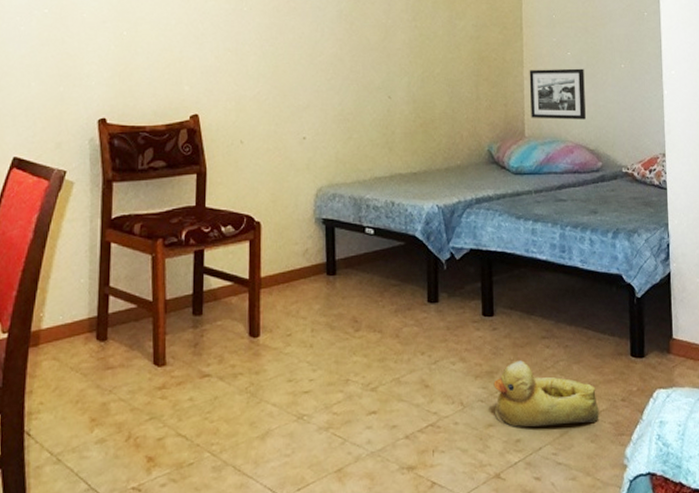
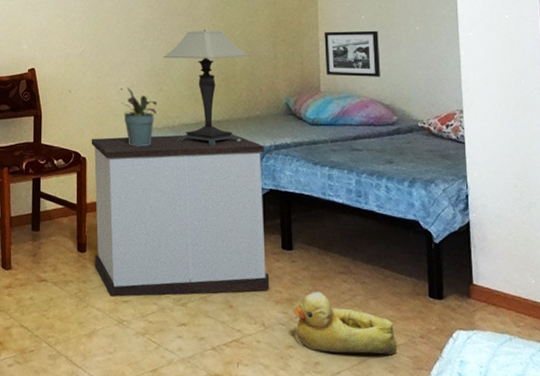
nightstand: none [267,187,469,388] -> present [91,134,270,297]
potted plant: none [303,136,346,206] -> present [121,87,158,146]
table lamp: none [353,67,450,202] -> present [163,30,249,146]

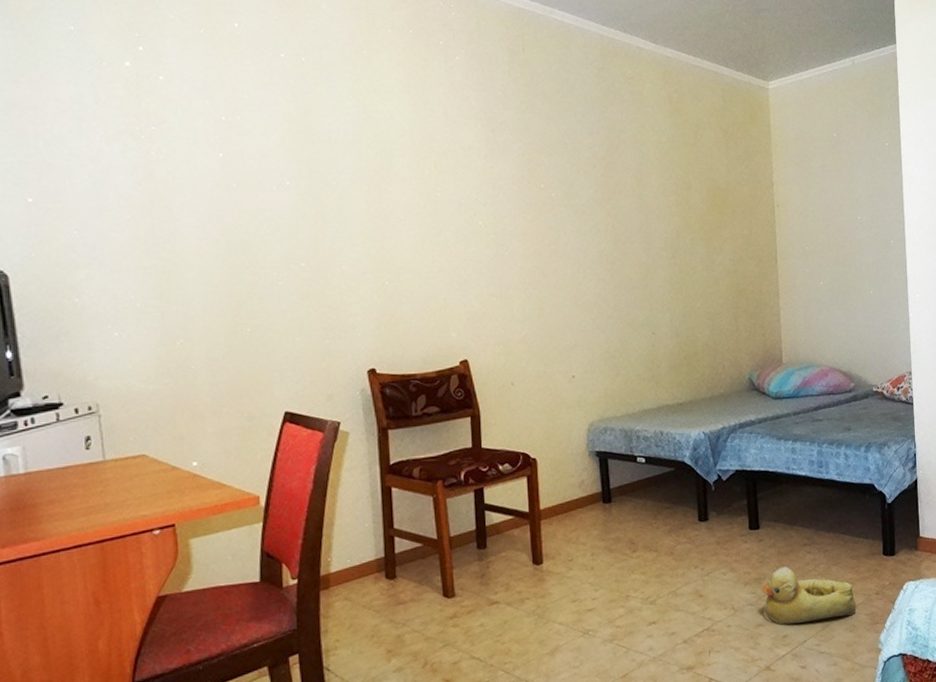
nightstand: present [91,134,270,297] -> none [541,416,739,607]
potted plant: present [121,87,158,146] -> none [573,374,615,440]
table lamp: present [163,30,249,146] -> none [619,303,711,431]
picture frame: present [324,30,380,77] -> none [784,296,838,346]

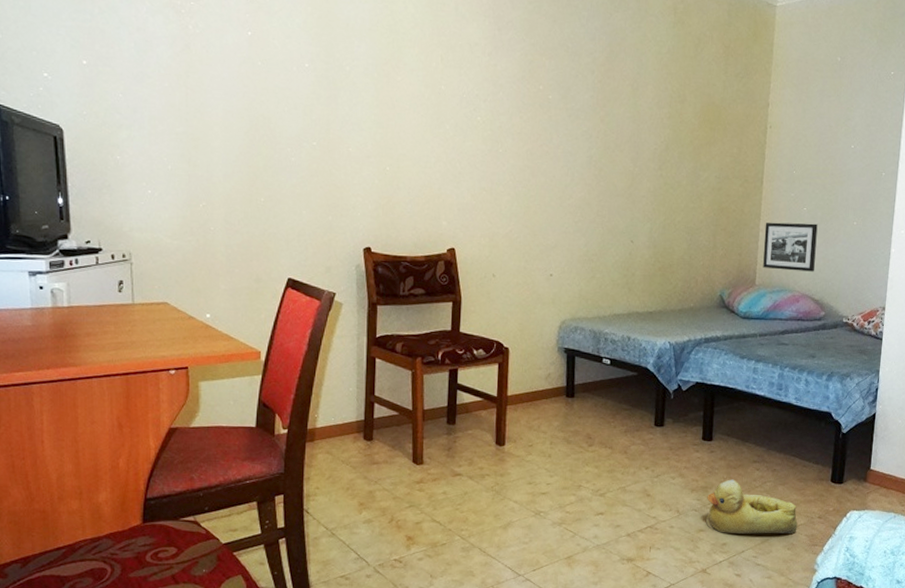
picture frame: none [784,296,838,346] -> present [763,222,818,272]

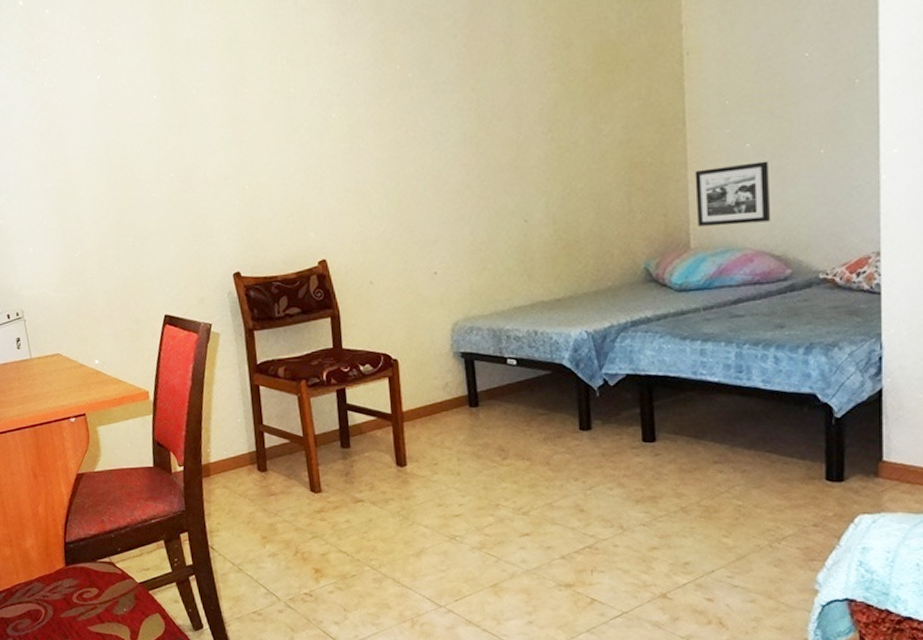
rubber duck: present [705,479,798,534] -> none [657,485,785,551]

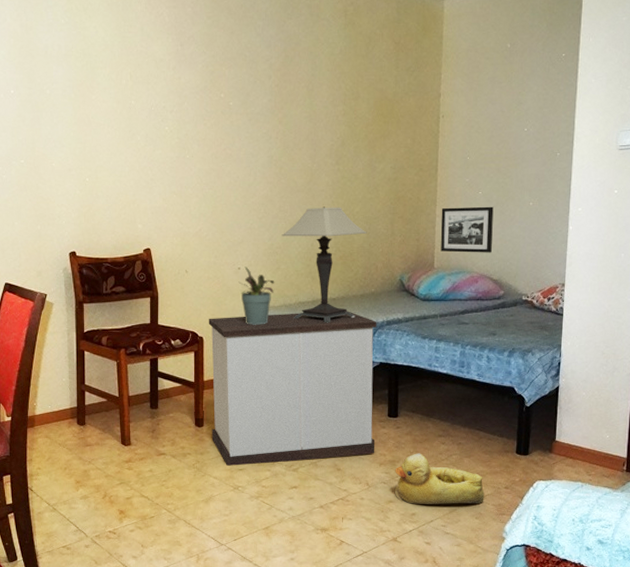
nightstand: none [402,313,629,512] -> present [208,311,377,466]
potted plant: none [435,270,482,340] -> present [238,267,275,325]
table lamp: none [485,184,596,330] -> present [282,206,367,323]
rubber duck: none [657,485,785,551] -> present [394,453,485,504]

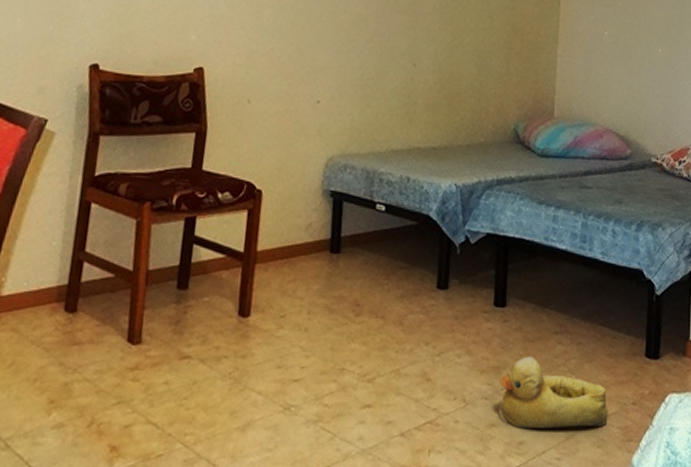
nightstand: present [208,311,377,466] -> none [260,163,485,375]
potted plant: present [238,267,275,325] -> none [316,100,363,177]
table lamp: present [282,206,367,323] -> none [375,33,478,179]
picture frame: present [440,206,494,253] -> none [562,46,620,104]

